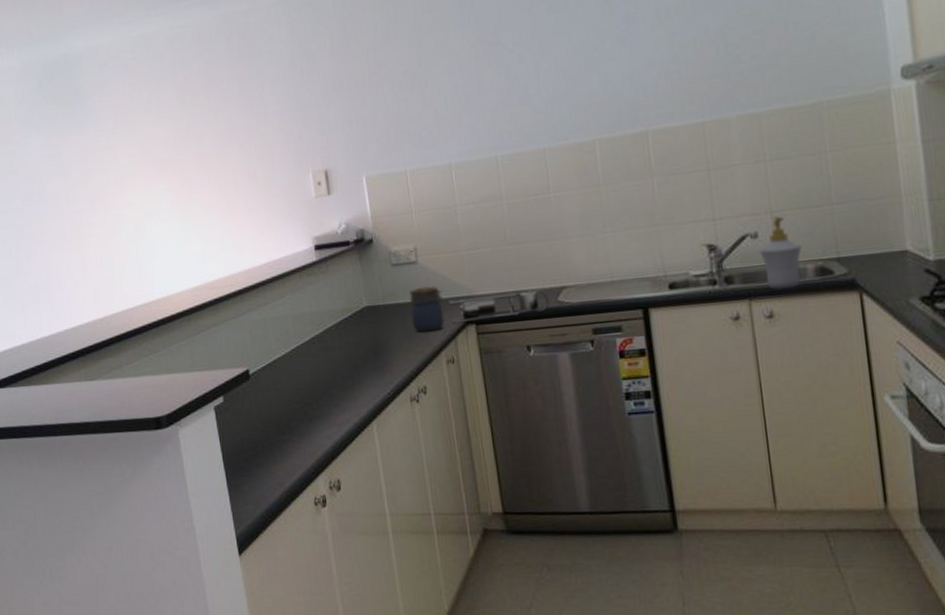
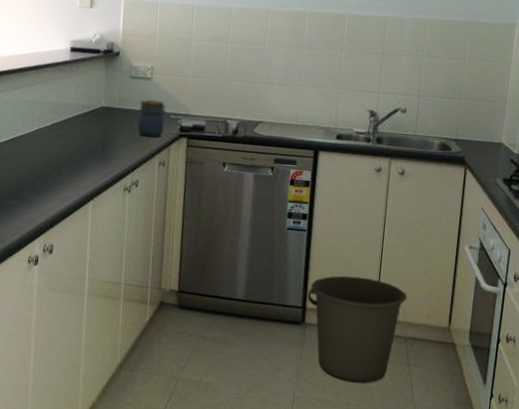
bucket: none [674,459,816,599] -> present [307,275,407,383]
soap bottle: present [758,216,802,291] -> none [404,99,434,155]

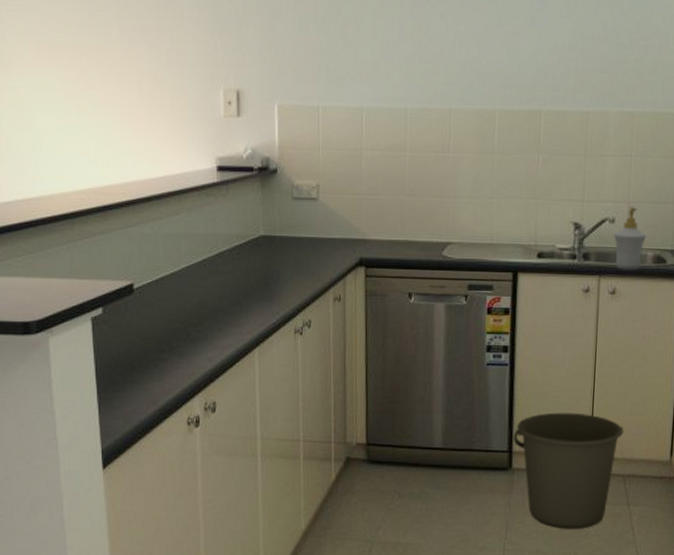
jar: present [137,99,167,138] -> none [305,224,339,269]
paper towel holder: present [169,114,247,138] -> none [343,240,434,264]
soap bottle: none [404,99,434,155] -> present [613,206,647,271]

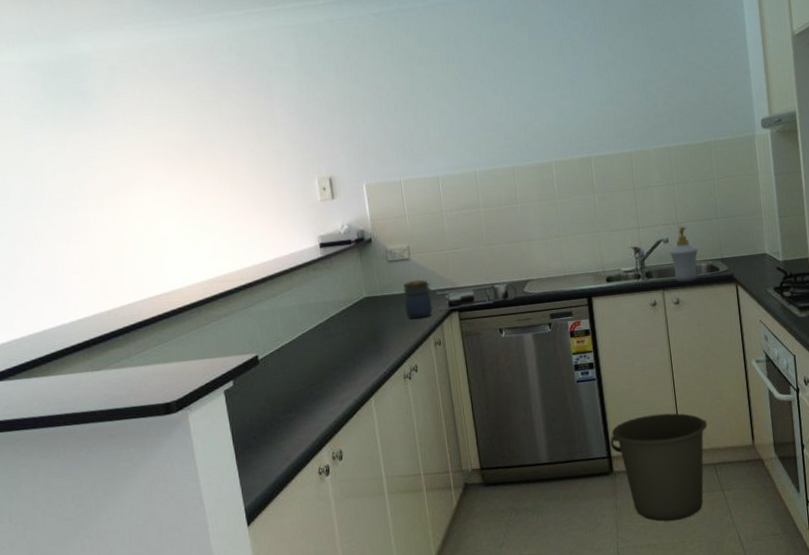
jar: none [305,224,339,269] -> present [402,279,434,320]
paper towel holder: none [343,240,434,264] -> present [436,282,517,312]

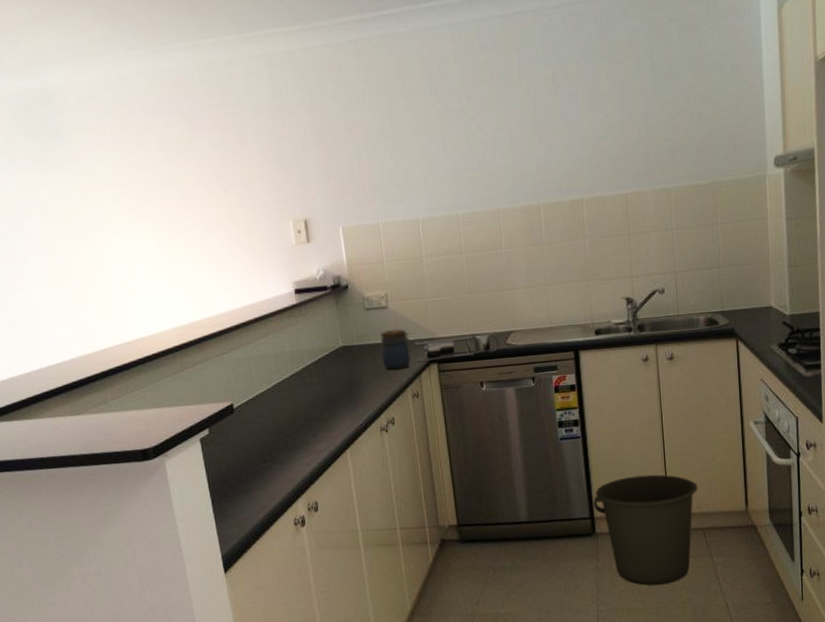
soap bottle: present [669,226,698,283] -> none [664,275,697,337]

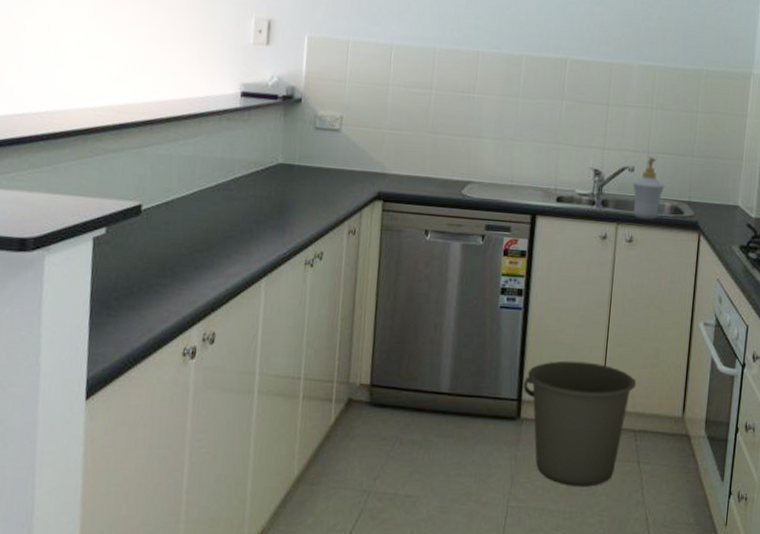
jar: present [380,328,412,371] -> none [322,155,359,201]
paper towel holder: present [415,333,499,363] -> none [360,173,454,201]
soap bottle: none [664,275,697,337] -> present [632,156,665,220]

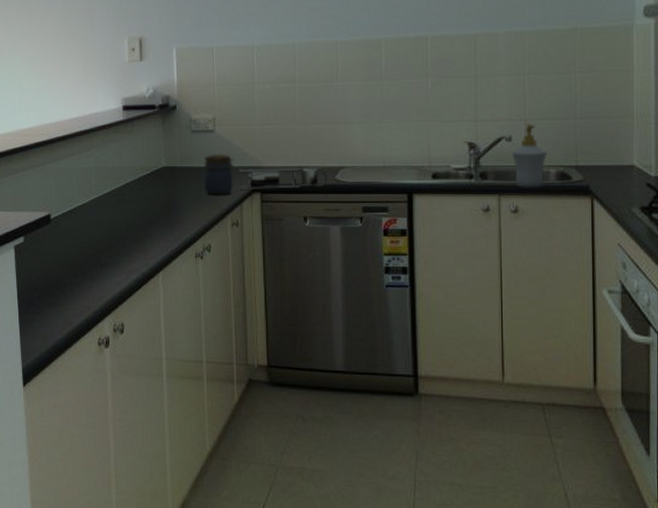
jar: none [322,155,359,201] -> present [204,154,235,196]
paper towel holder: none [360,173,454,201] -> present [239,166,327,190]
bucket: present [523,360,637,486] -> none [418,335,539,461]

